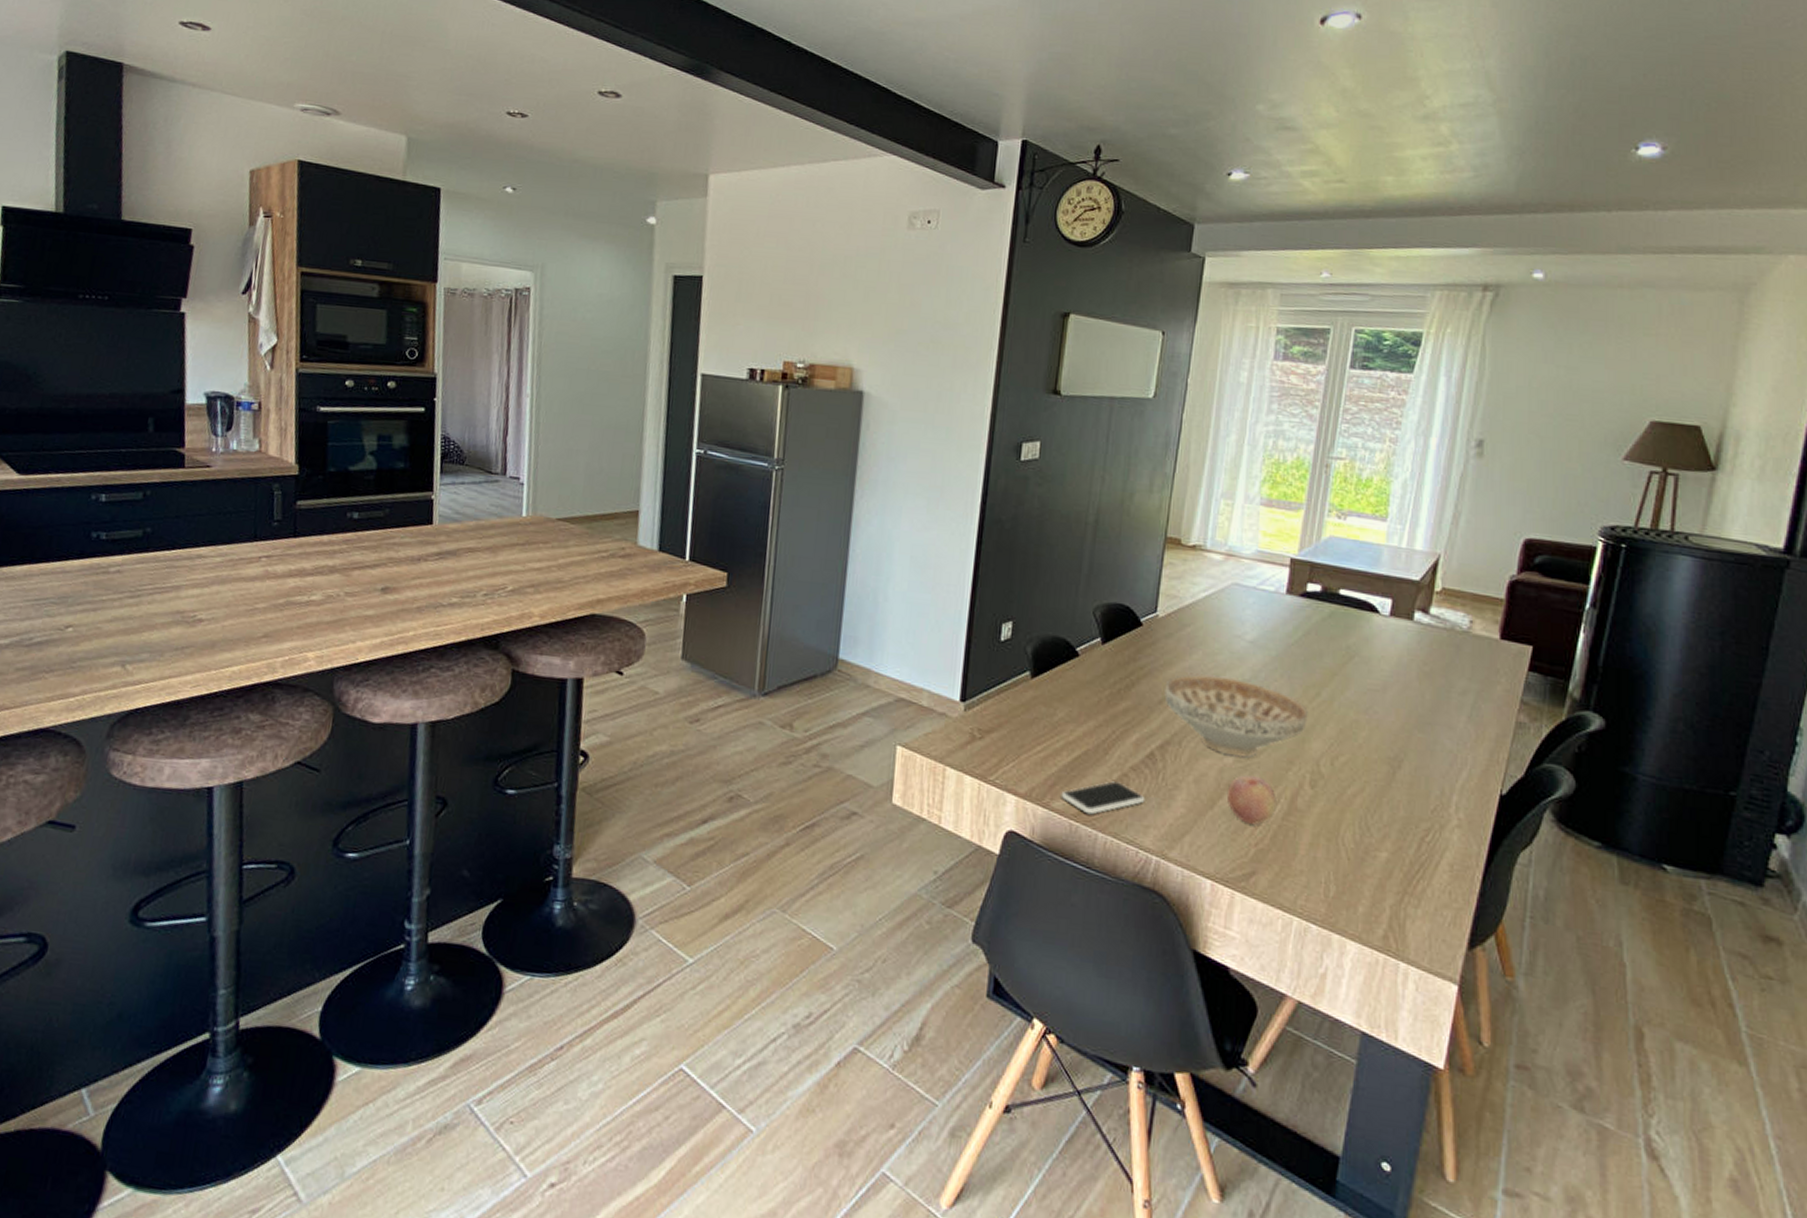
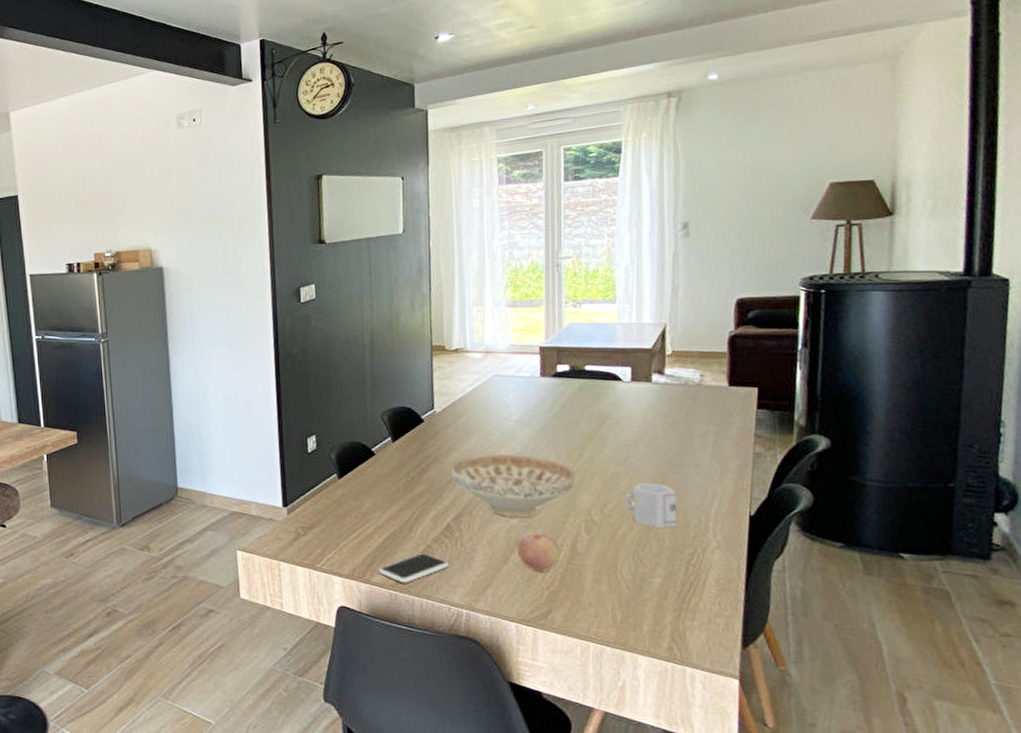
cup: none [1359,736,1420,795] -> present [624,482,677,529]

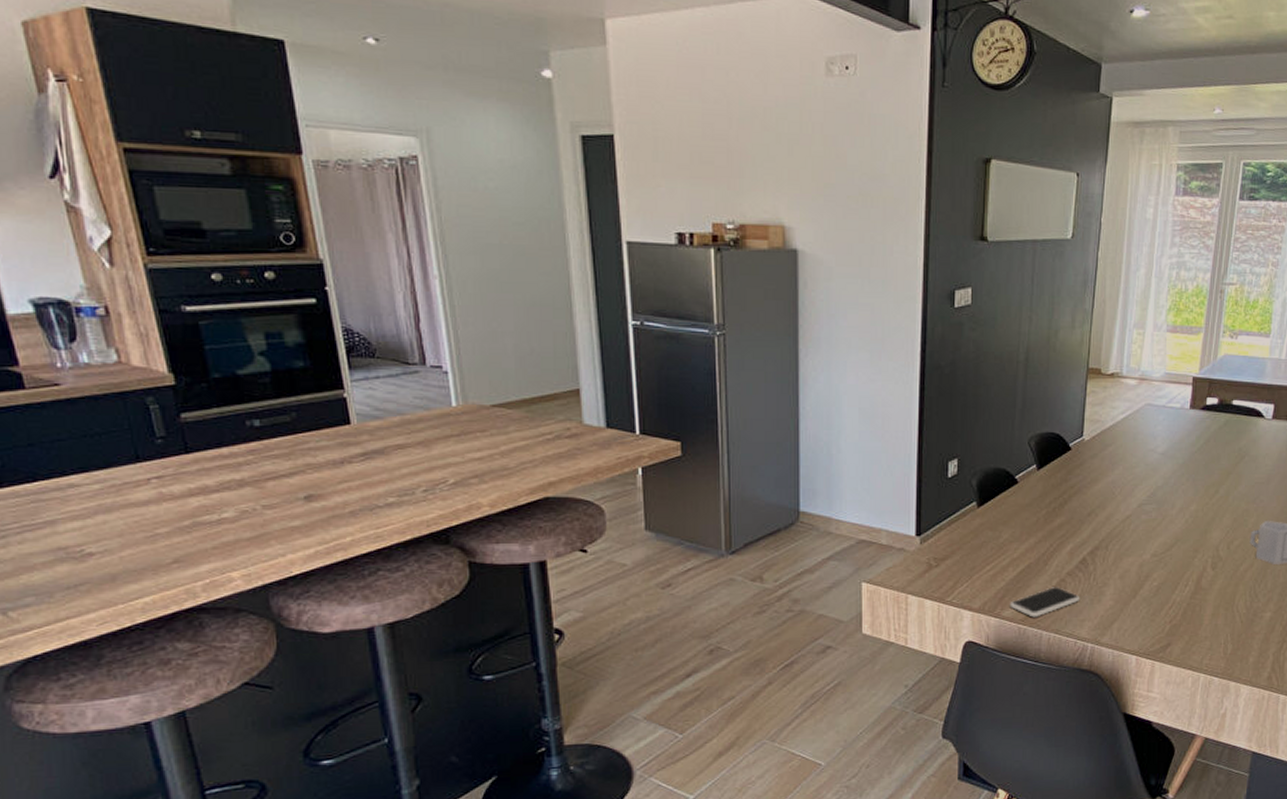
decorative bowl: present [451,453,575,518] -> none [1092,486,1209,552]
fruit: present [516,532,560,571] -> none [1146,567,1186,606]

